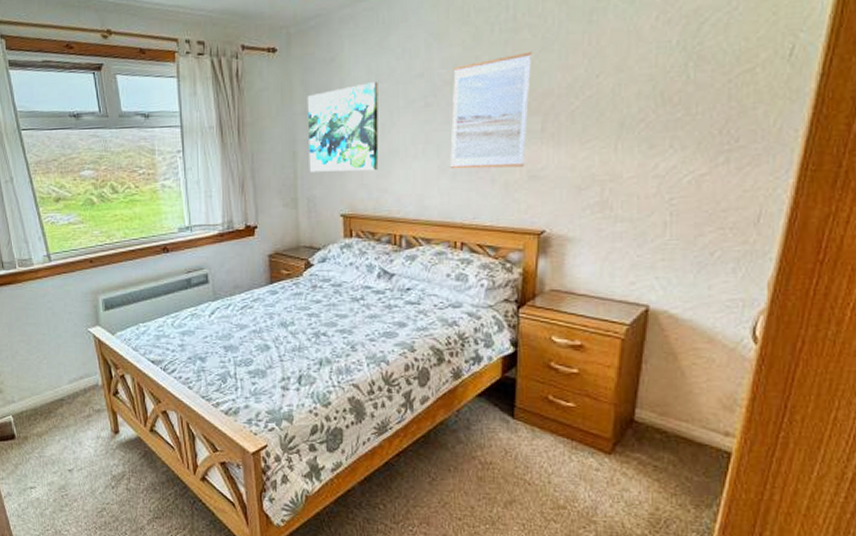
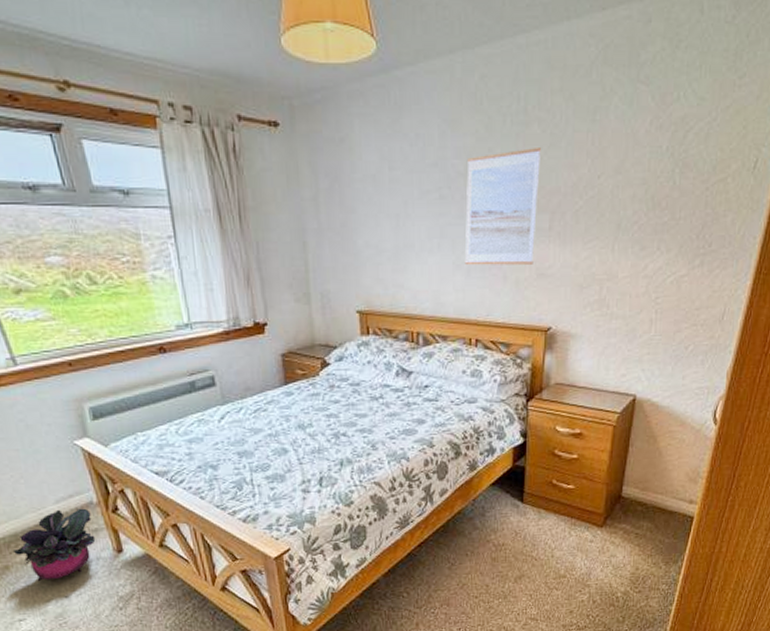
potted plant: none [32,389,98,454] -> present [12,508,96,581]
wall art: present [307,82,379,172] -> none [315,169,394,266]

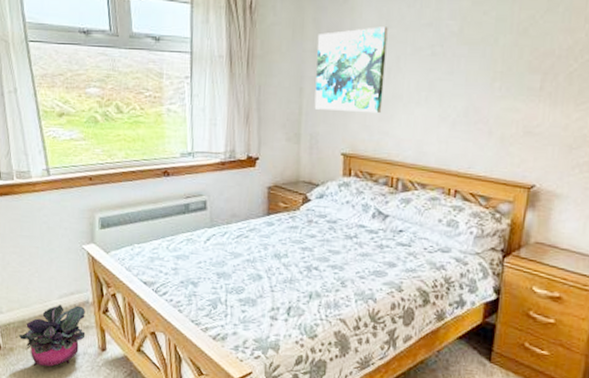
wall art: none [315,169,394,266] -> present [314,27,388,114]
wall art: present [464,148,542,266] -> none [450,12,538,122]

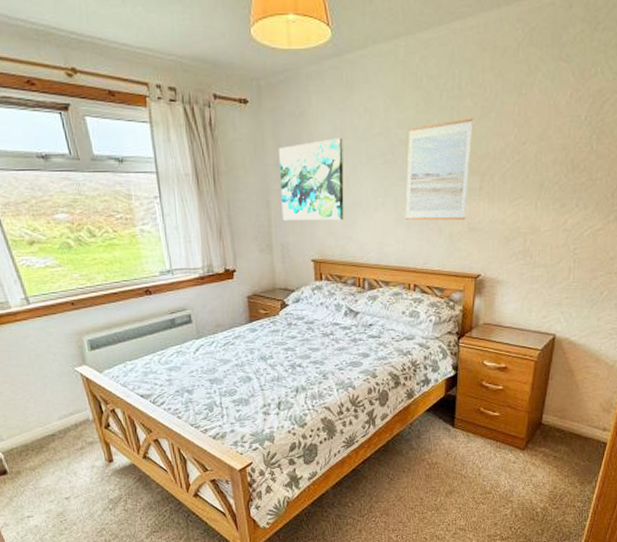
potted plant: present [18,304,86,367] -> none [23,424,91,484]
wall art: none [450,12,538,122] -> present [405,119,474,221]

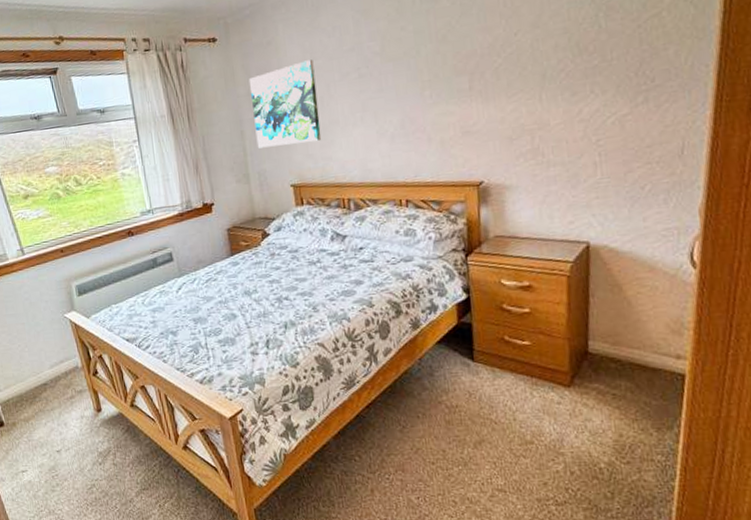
wall art: present [405,119,474,221] -> none [381,18,457,133]

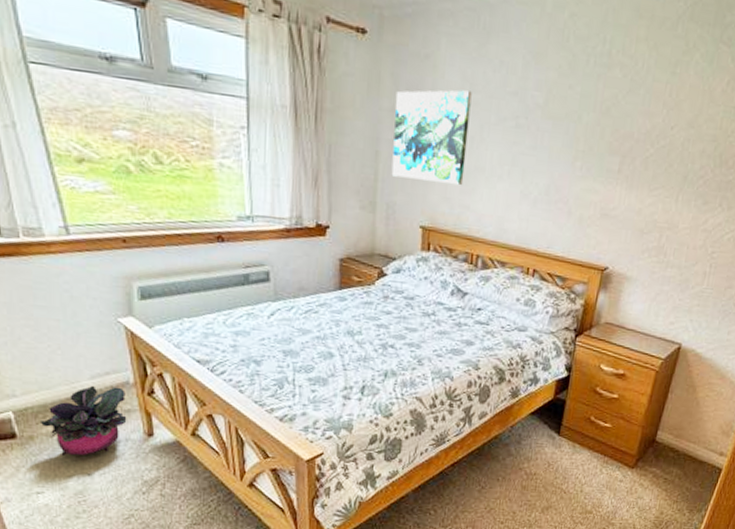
potted plant: none [18,372,81,436] -> present [39,385,127,456]

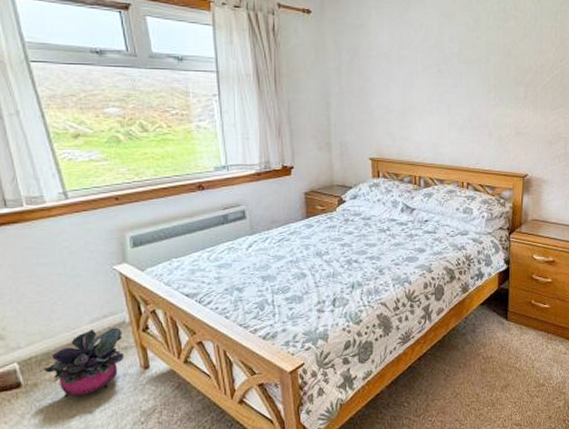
wall art: present [391,90,472,186] -> none [339,48,401,123]

